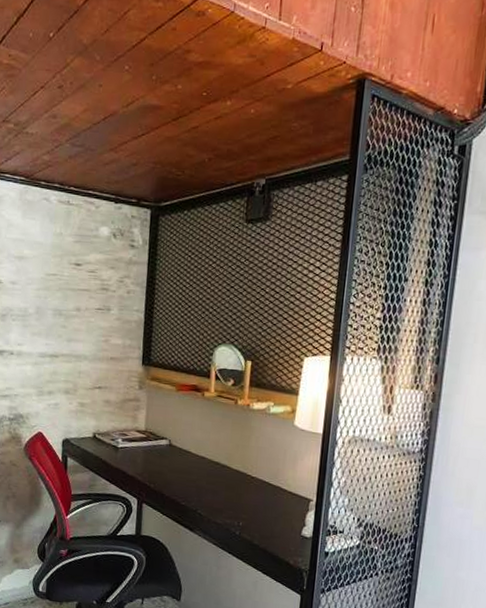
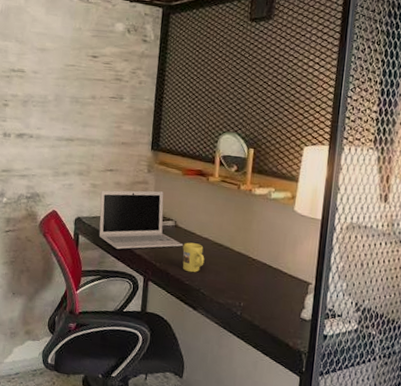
laptop: none [88,408,178,471] -> present [99,190,183,250]
mug: none [177,461,202,493] -> present [182,242,205,273]

